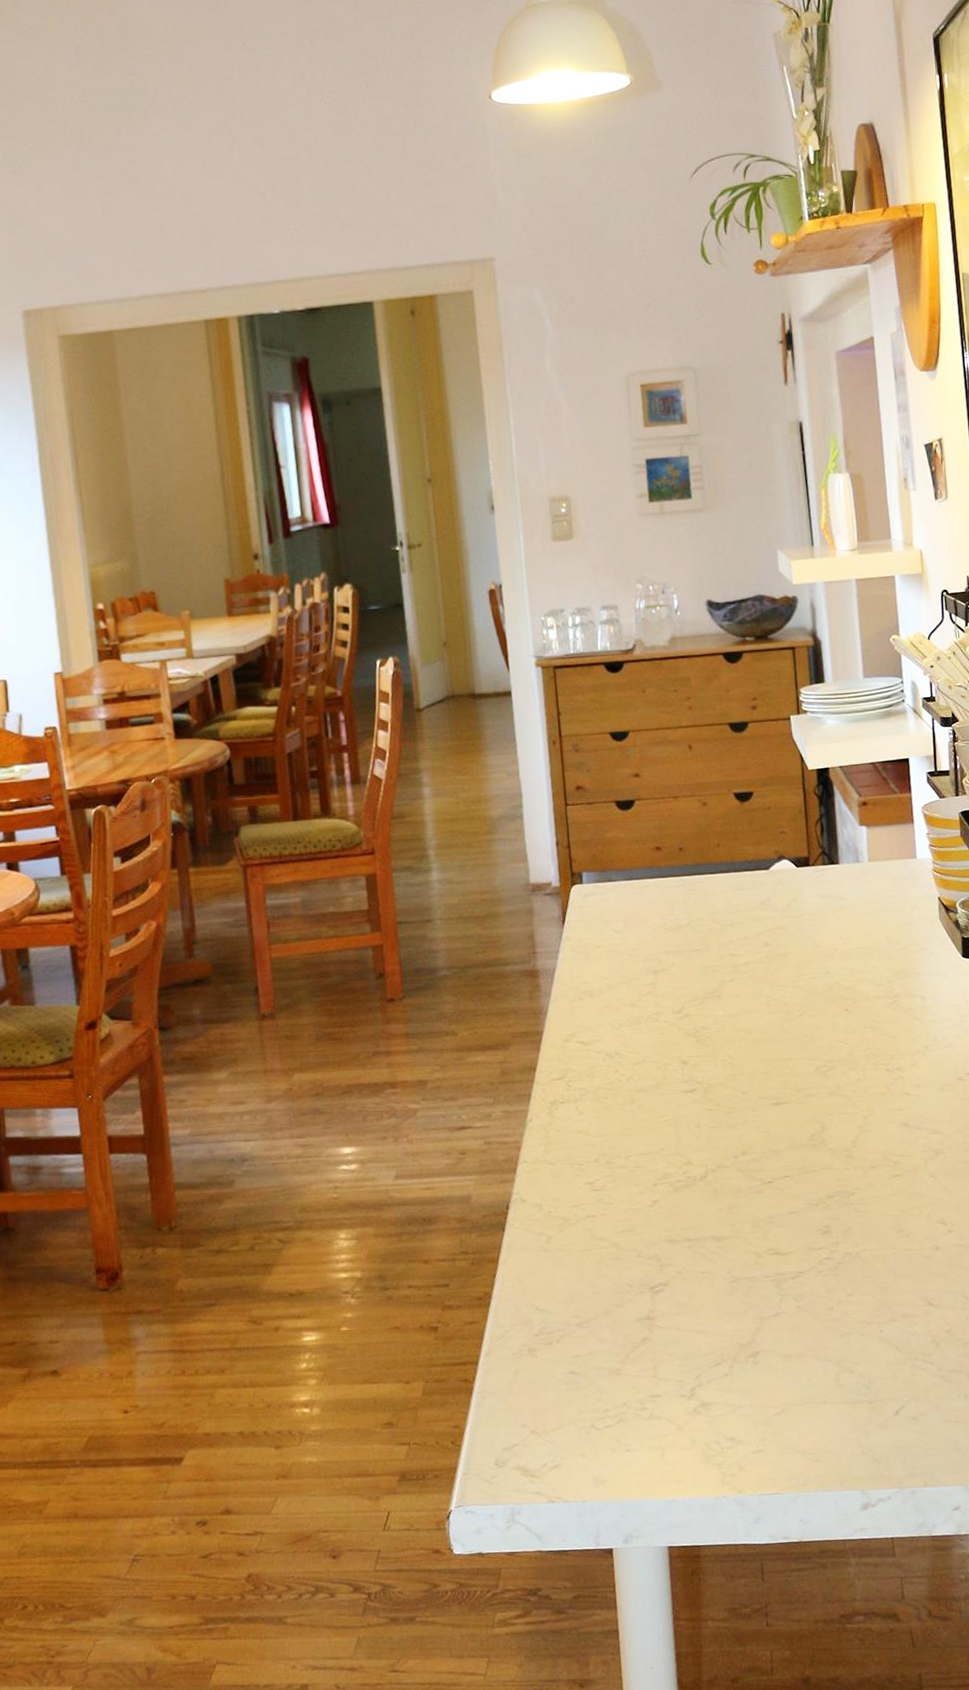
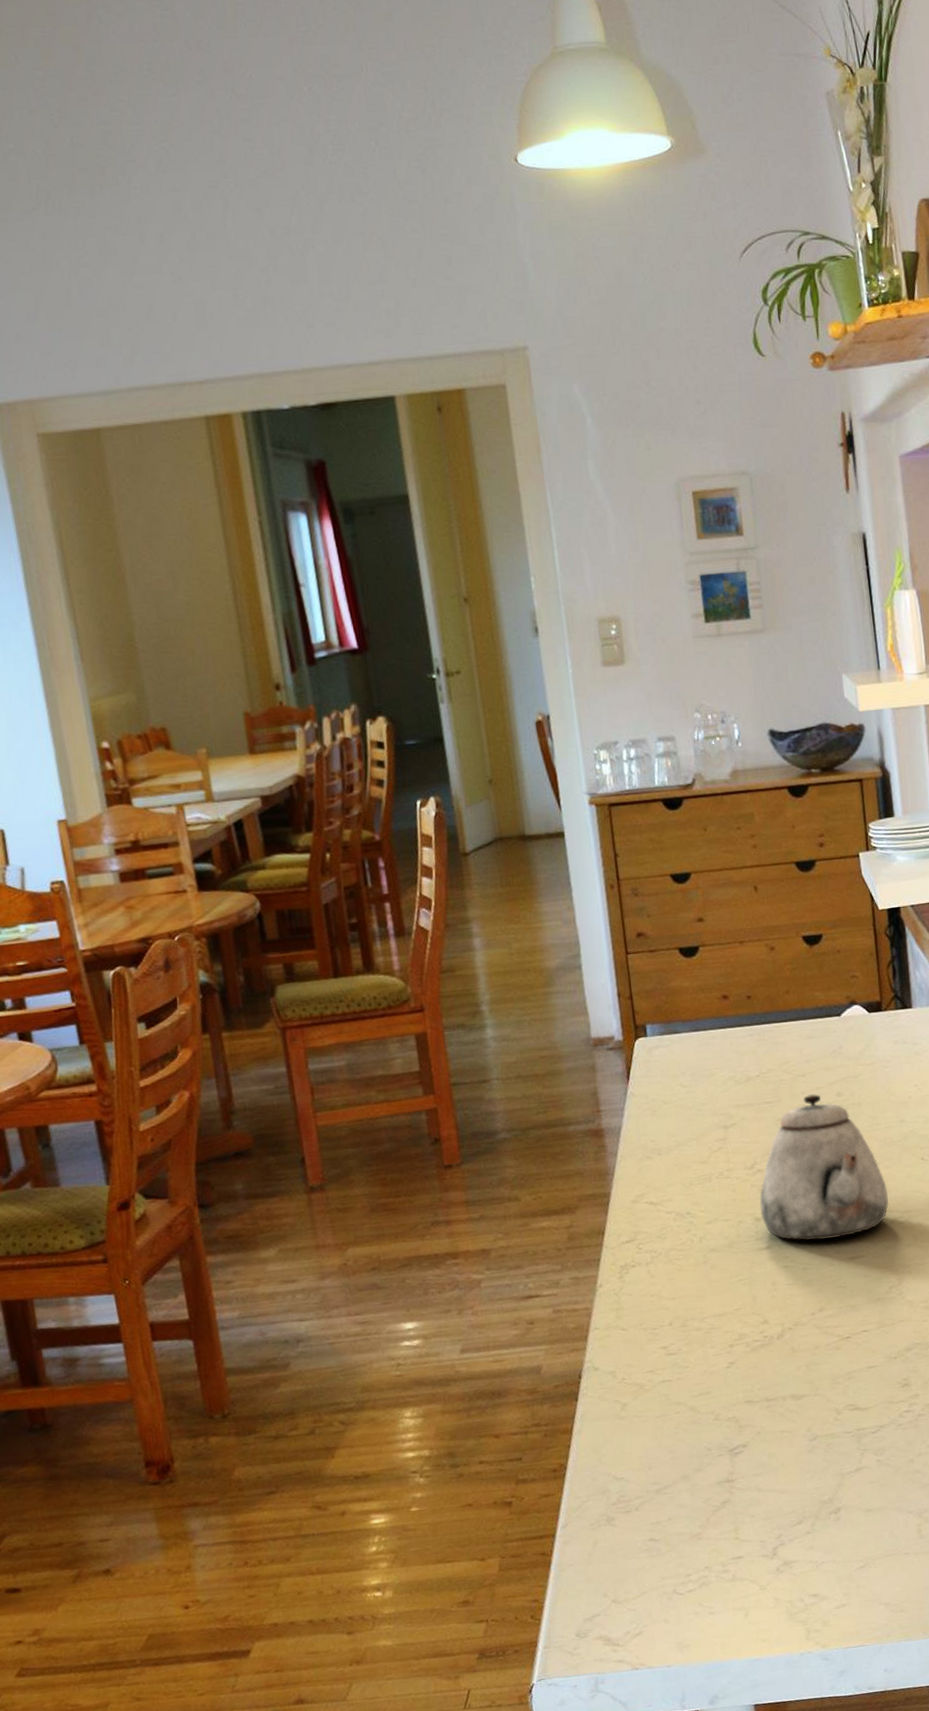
teapot: none [686,943,813,1086] -> present [759,1093,889,1241]

